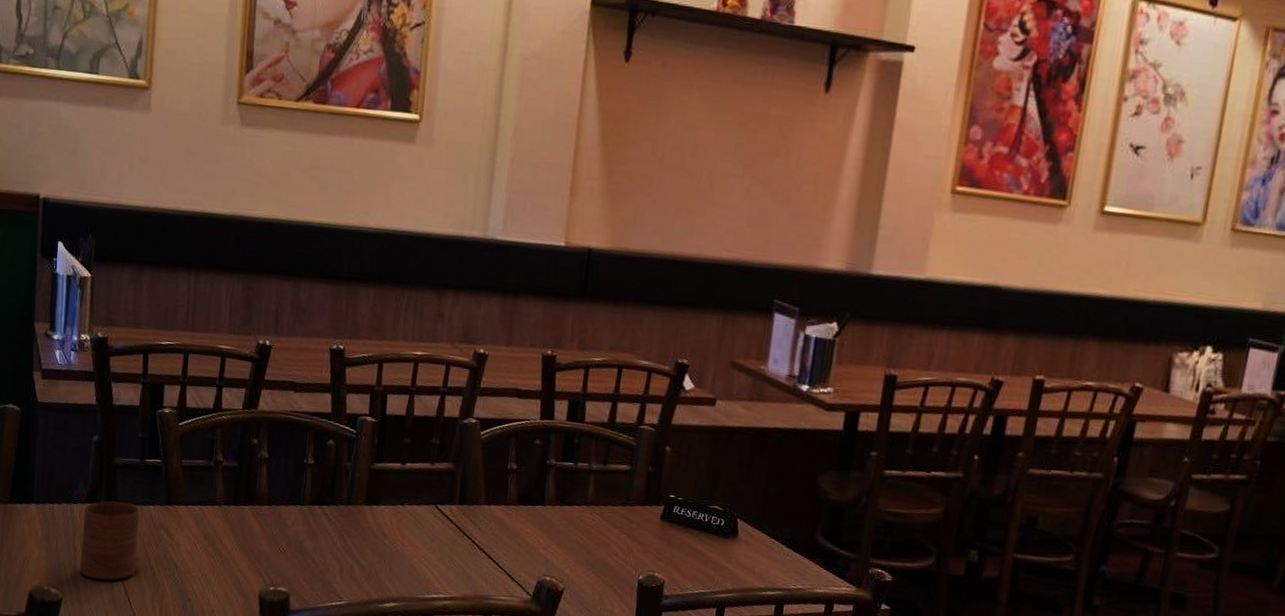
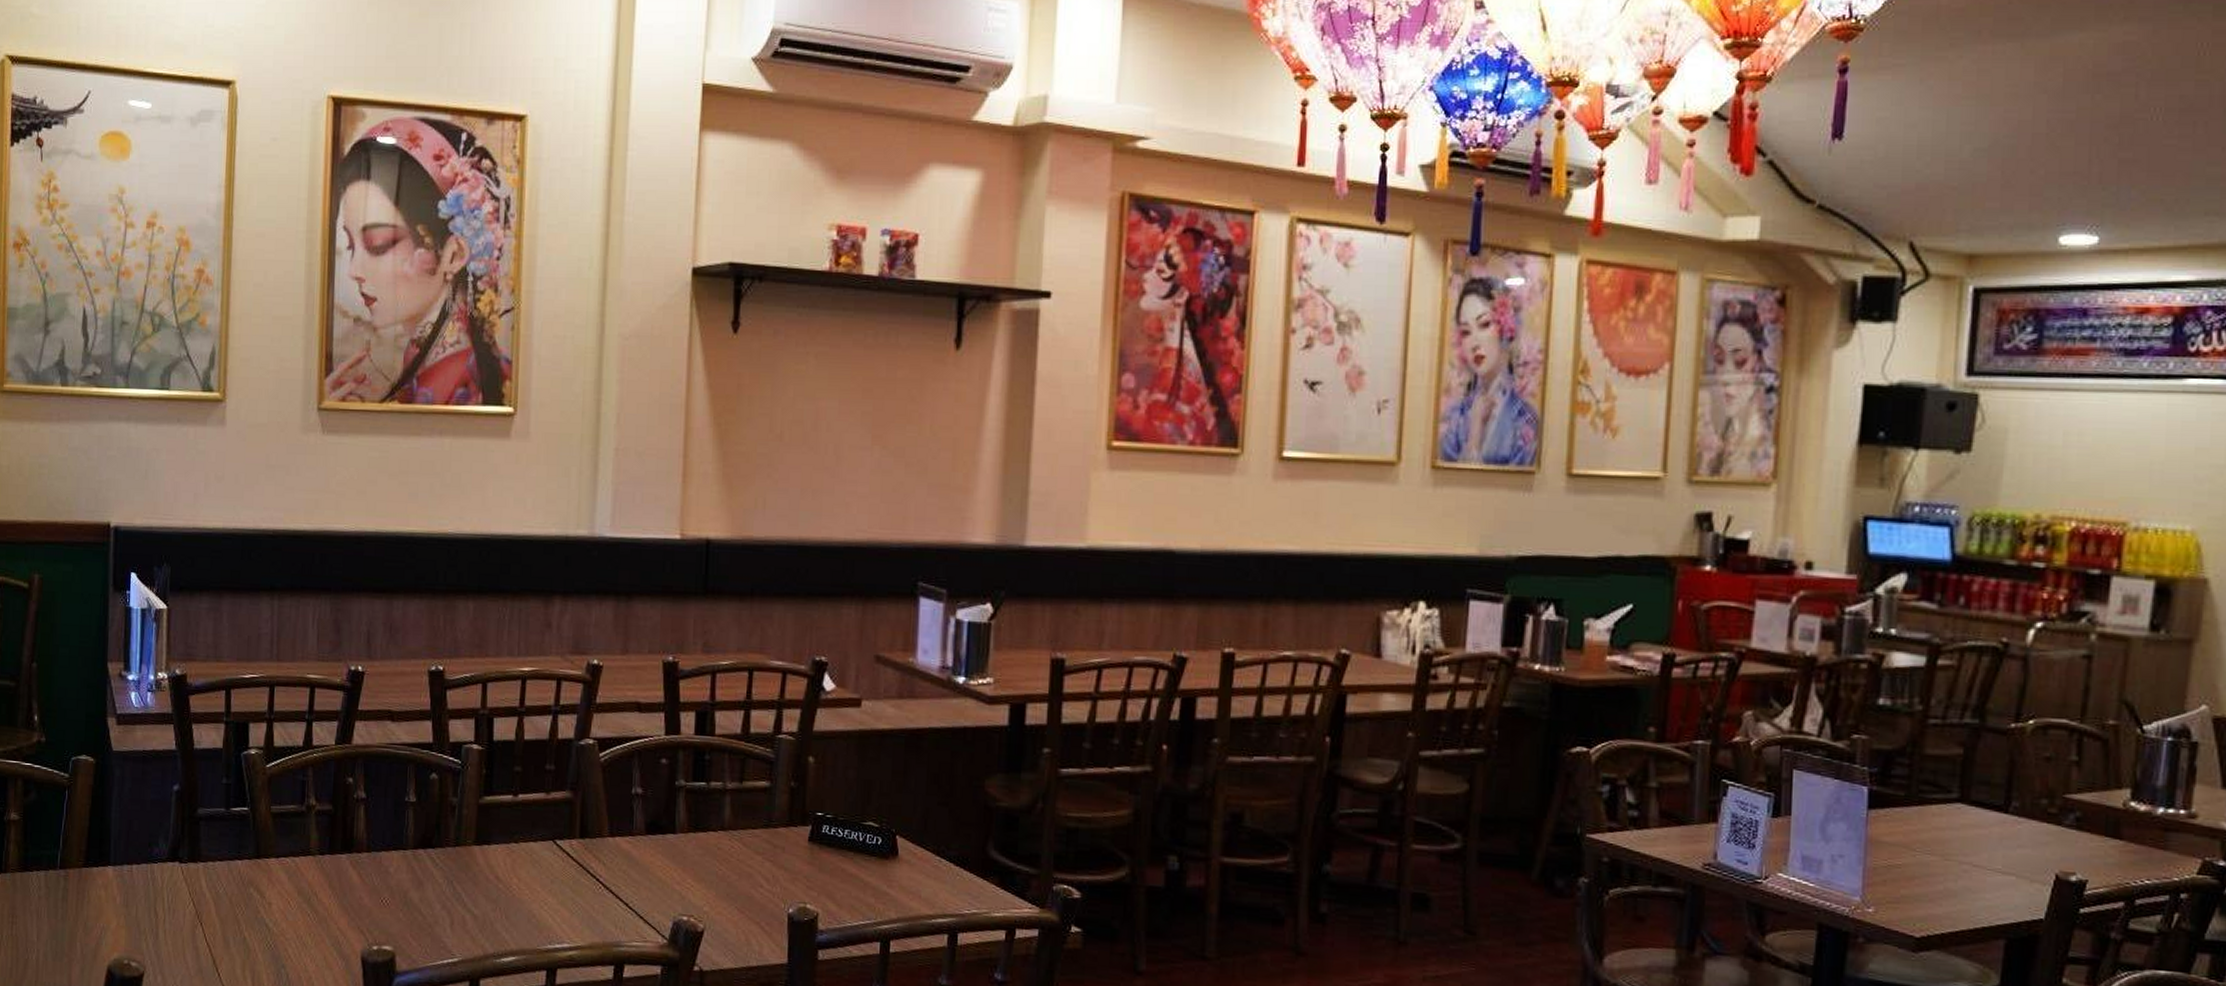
cup: present [80,501,140,581] -> none [163,857,226,949]

